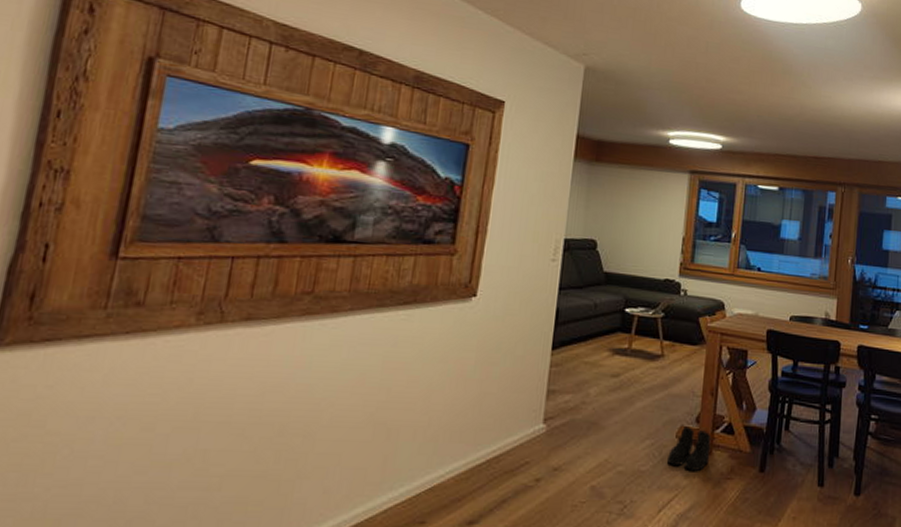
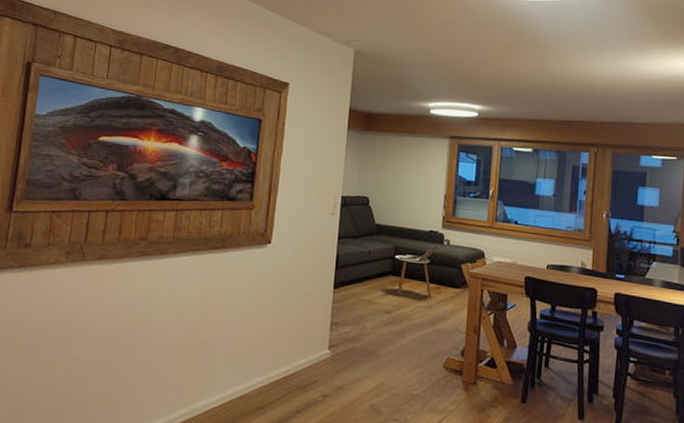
boots: present [667,425,712,471] -> none [436,357,476,398]

